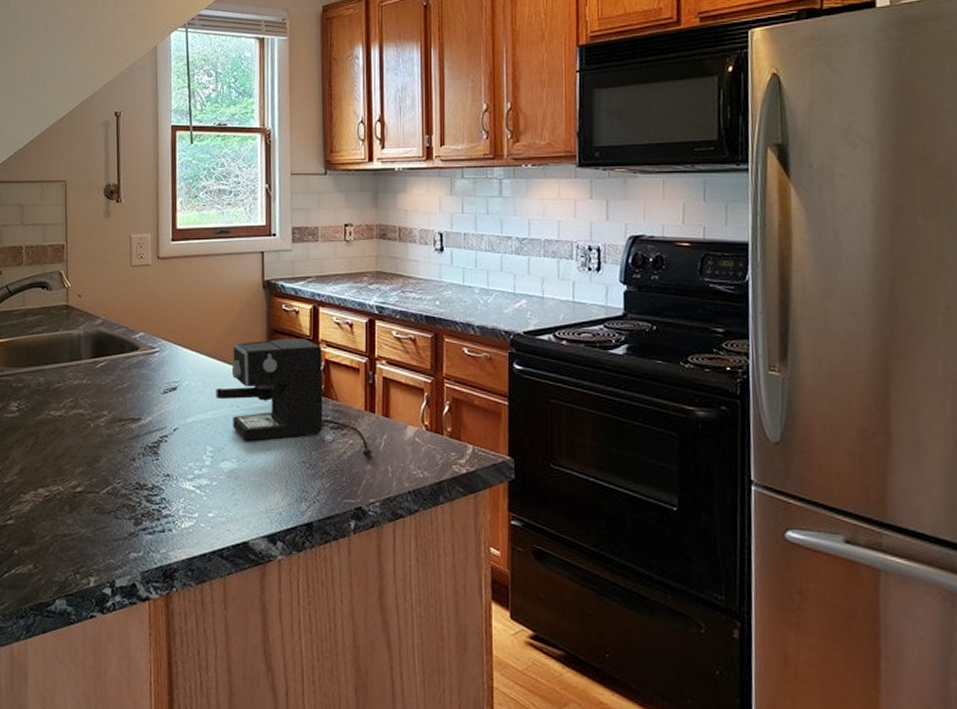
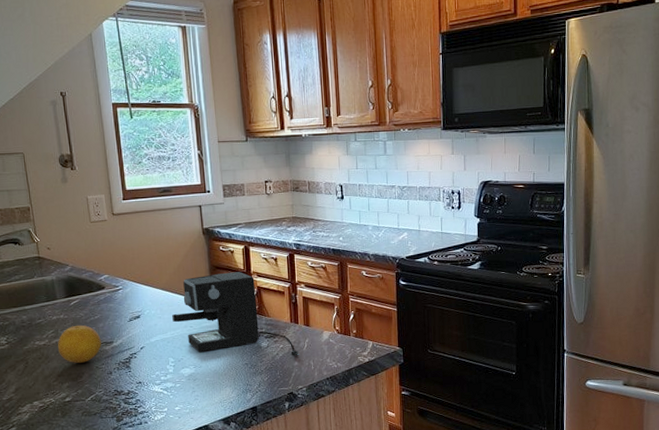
fruit: none [74,393,127,443] -> present [57,325,102,363]

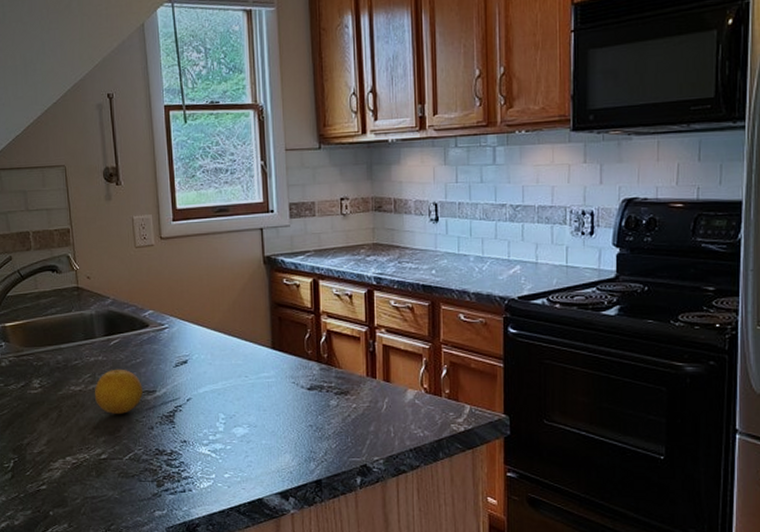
coffee maker: present [171,271,300,356] -> none [223,311,378,419]

